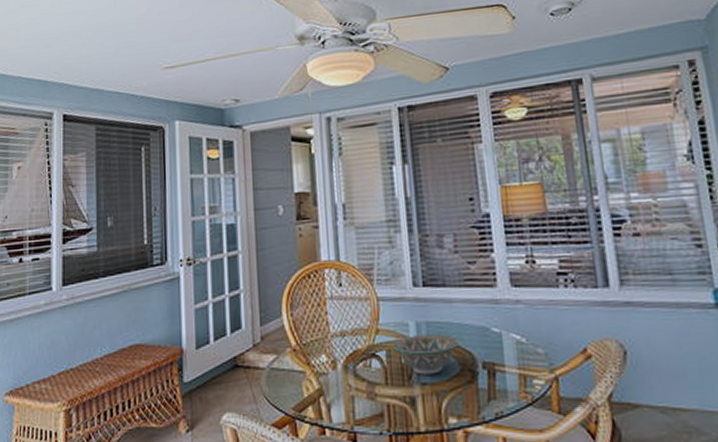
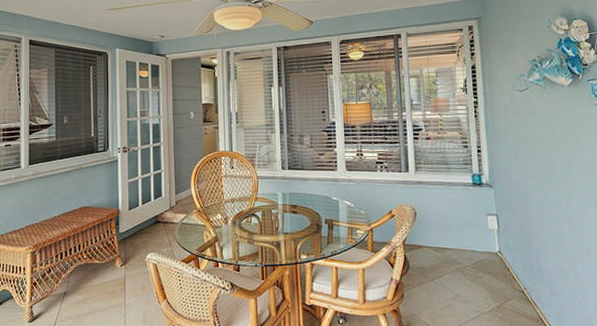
decorative bowl: present [392,334,460,375] -> none [266,201,311,228]

